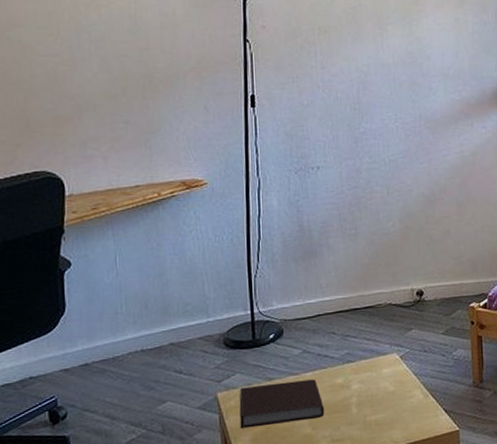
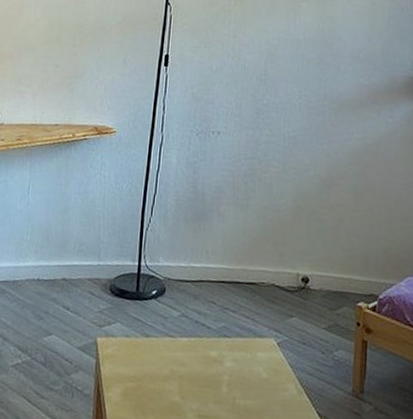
notebook: present [239,379,325,429] -> none [113,337,195,388]

